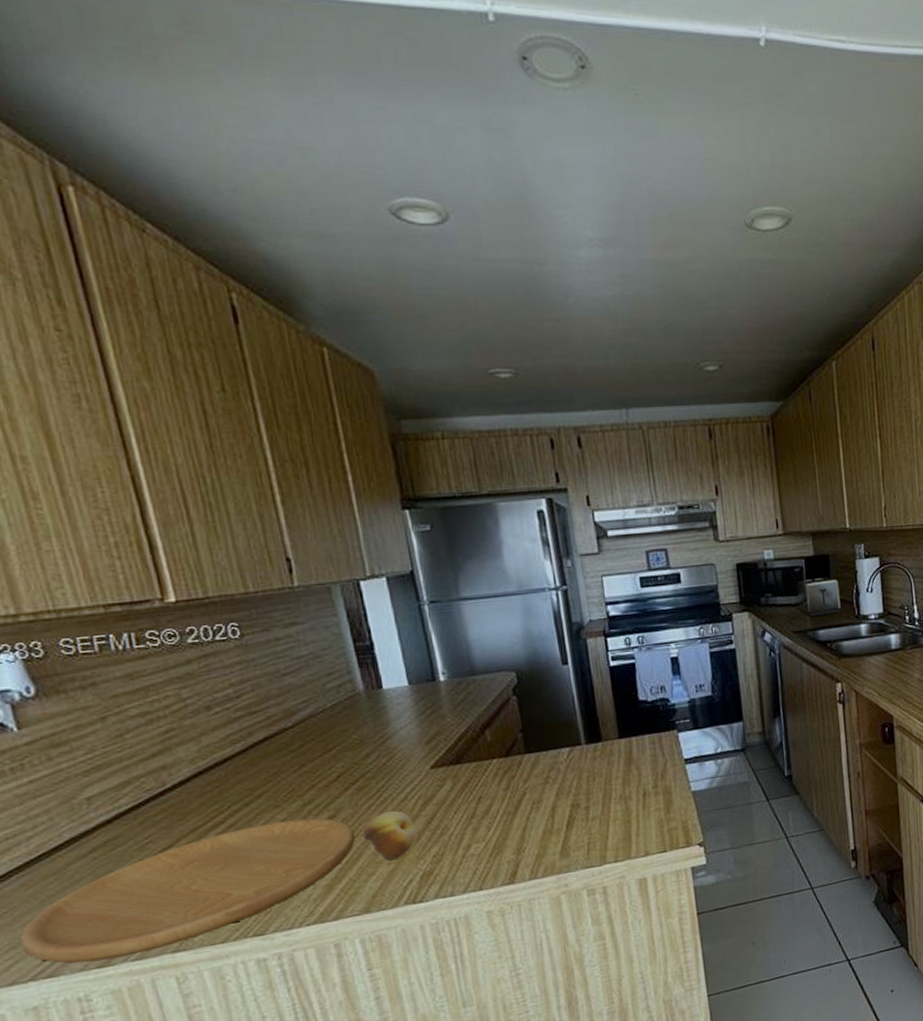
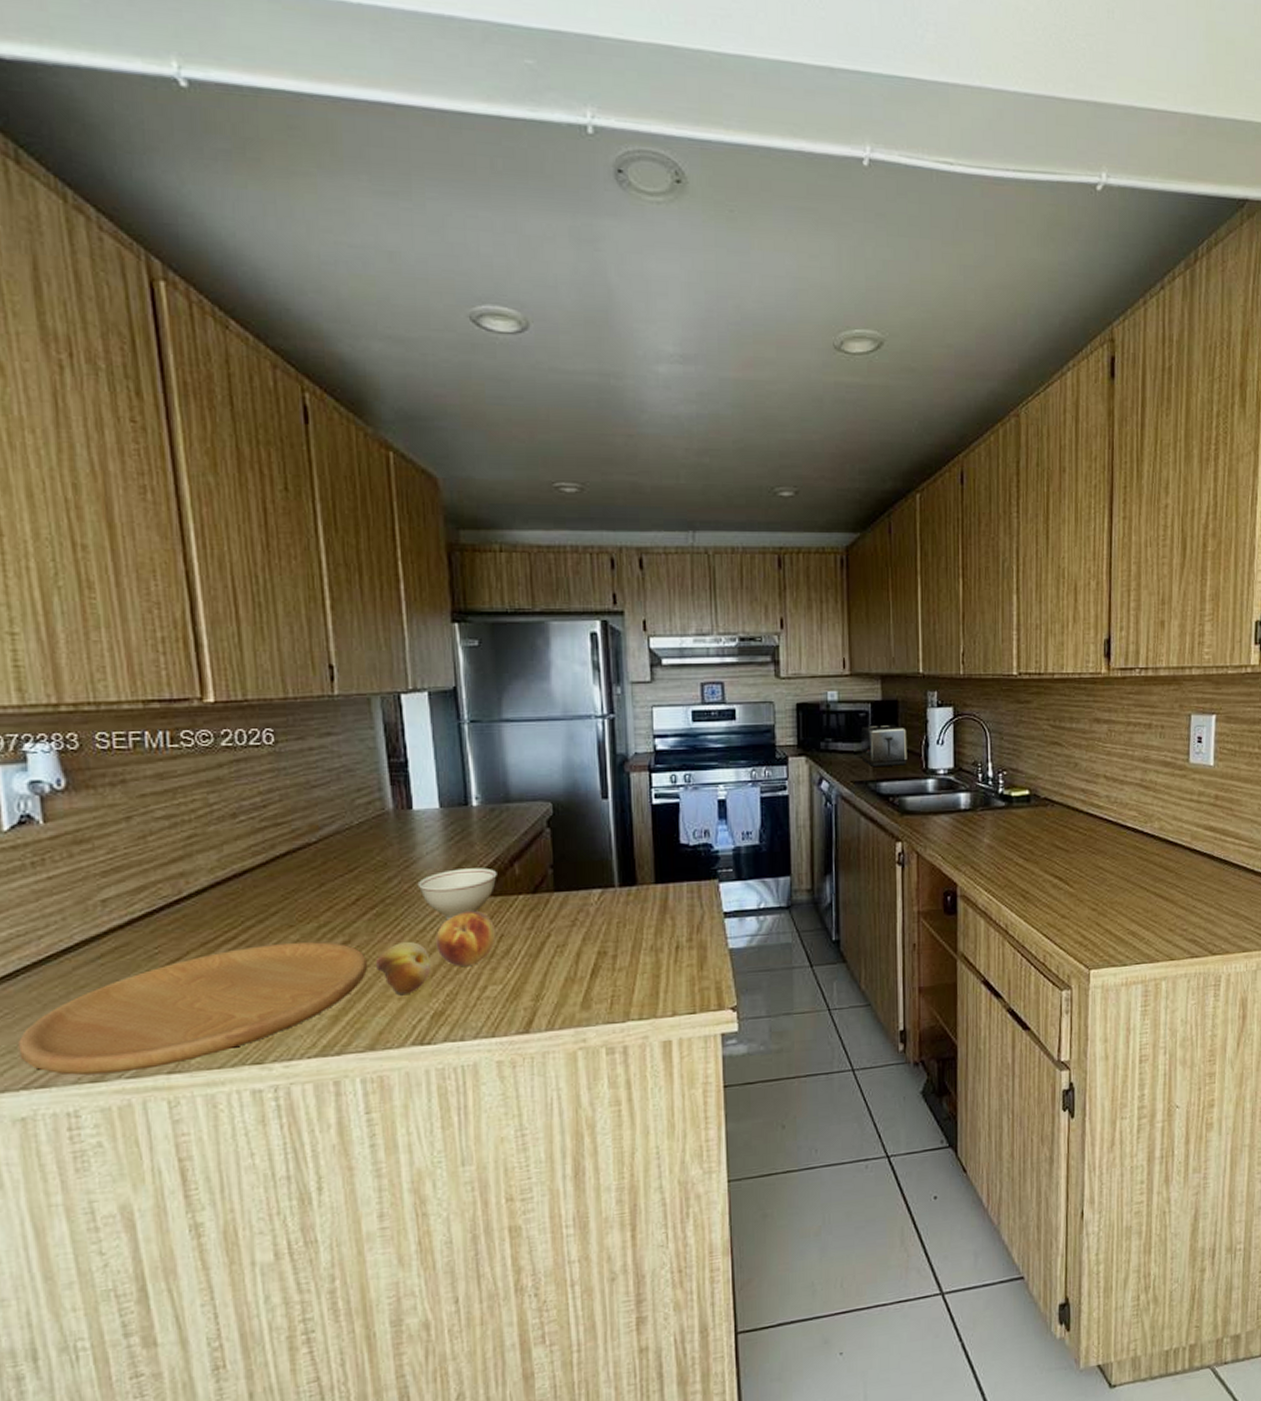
bowl: none [395,737,470,789] -> present [417,867,497,921]
fruit: none [417,777,475,830] -> present [436,910,497,967]

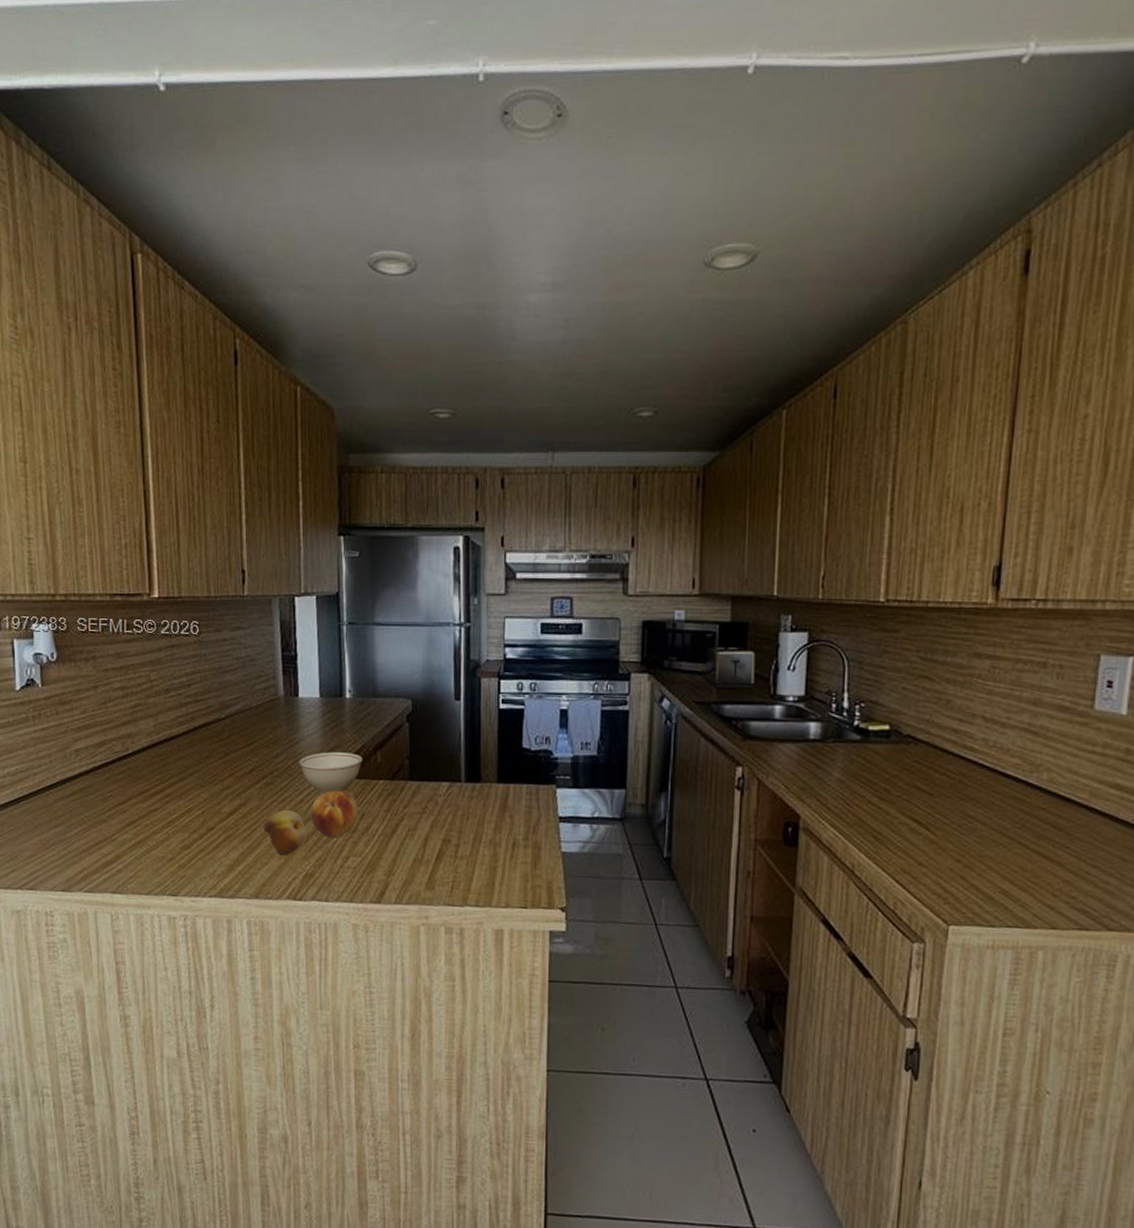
cutting board: present [18,941,367,1076] -> none [18,799,257,887]

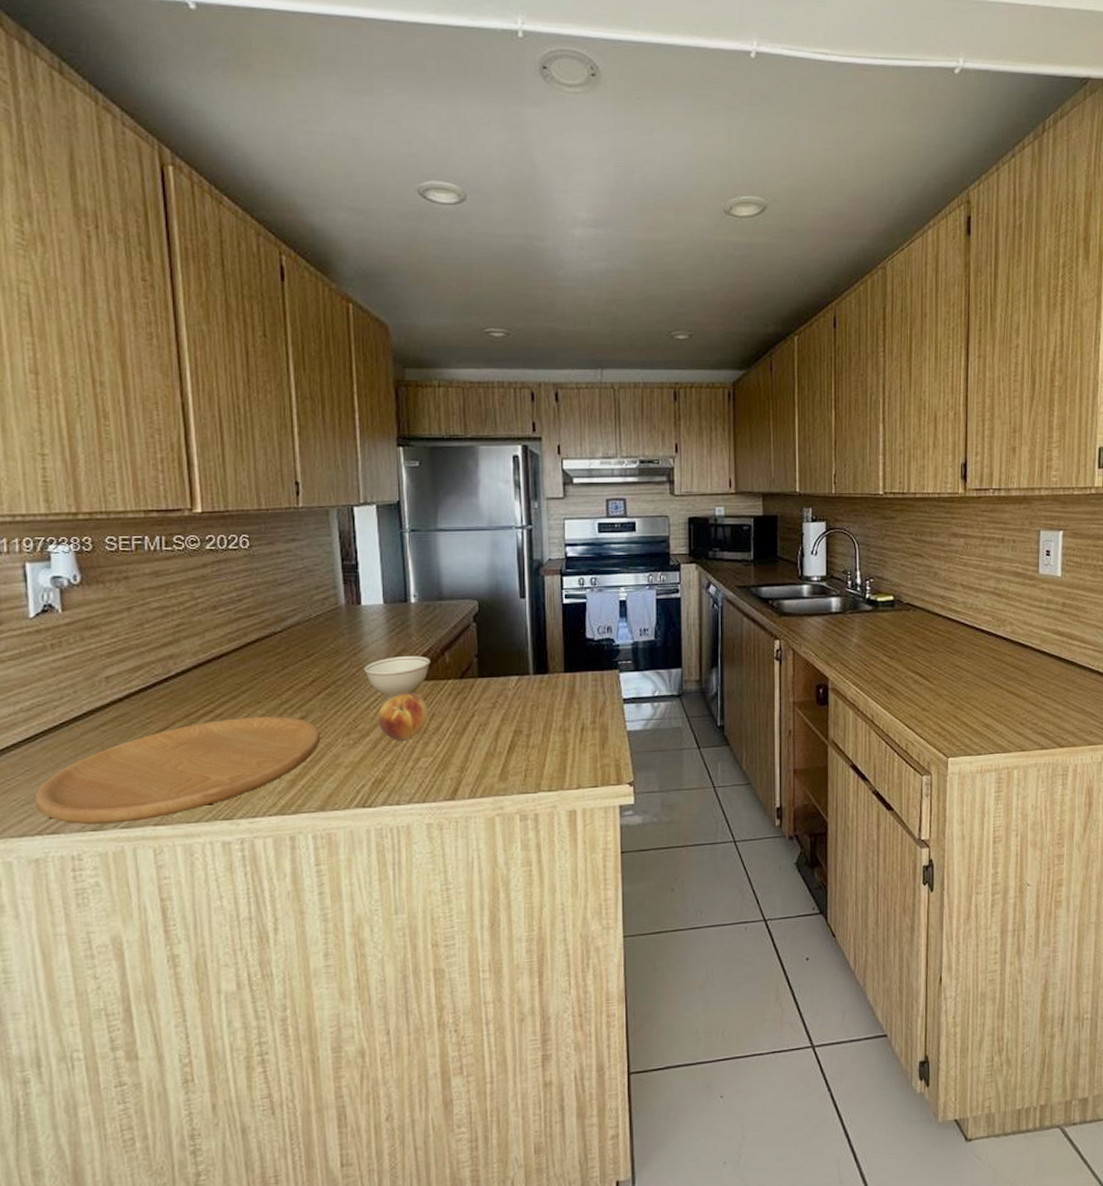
cutting board: none [18,799,257,887] -> present [35,716,320,825]
fruit: present [263,809,305,856] -> none [327,717,373,764]
toaster: present [705,646,756,690] -> none [744,536,785,574]

